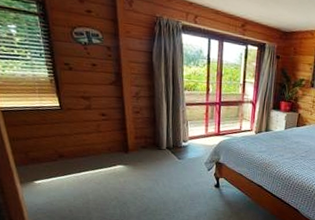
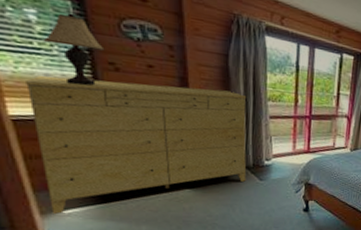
dresser: none [10,76,168,183] -> present [26,76,247,214]
lamp: none [20,26,62,83] -> present [42,13,105,86]

